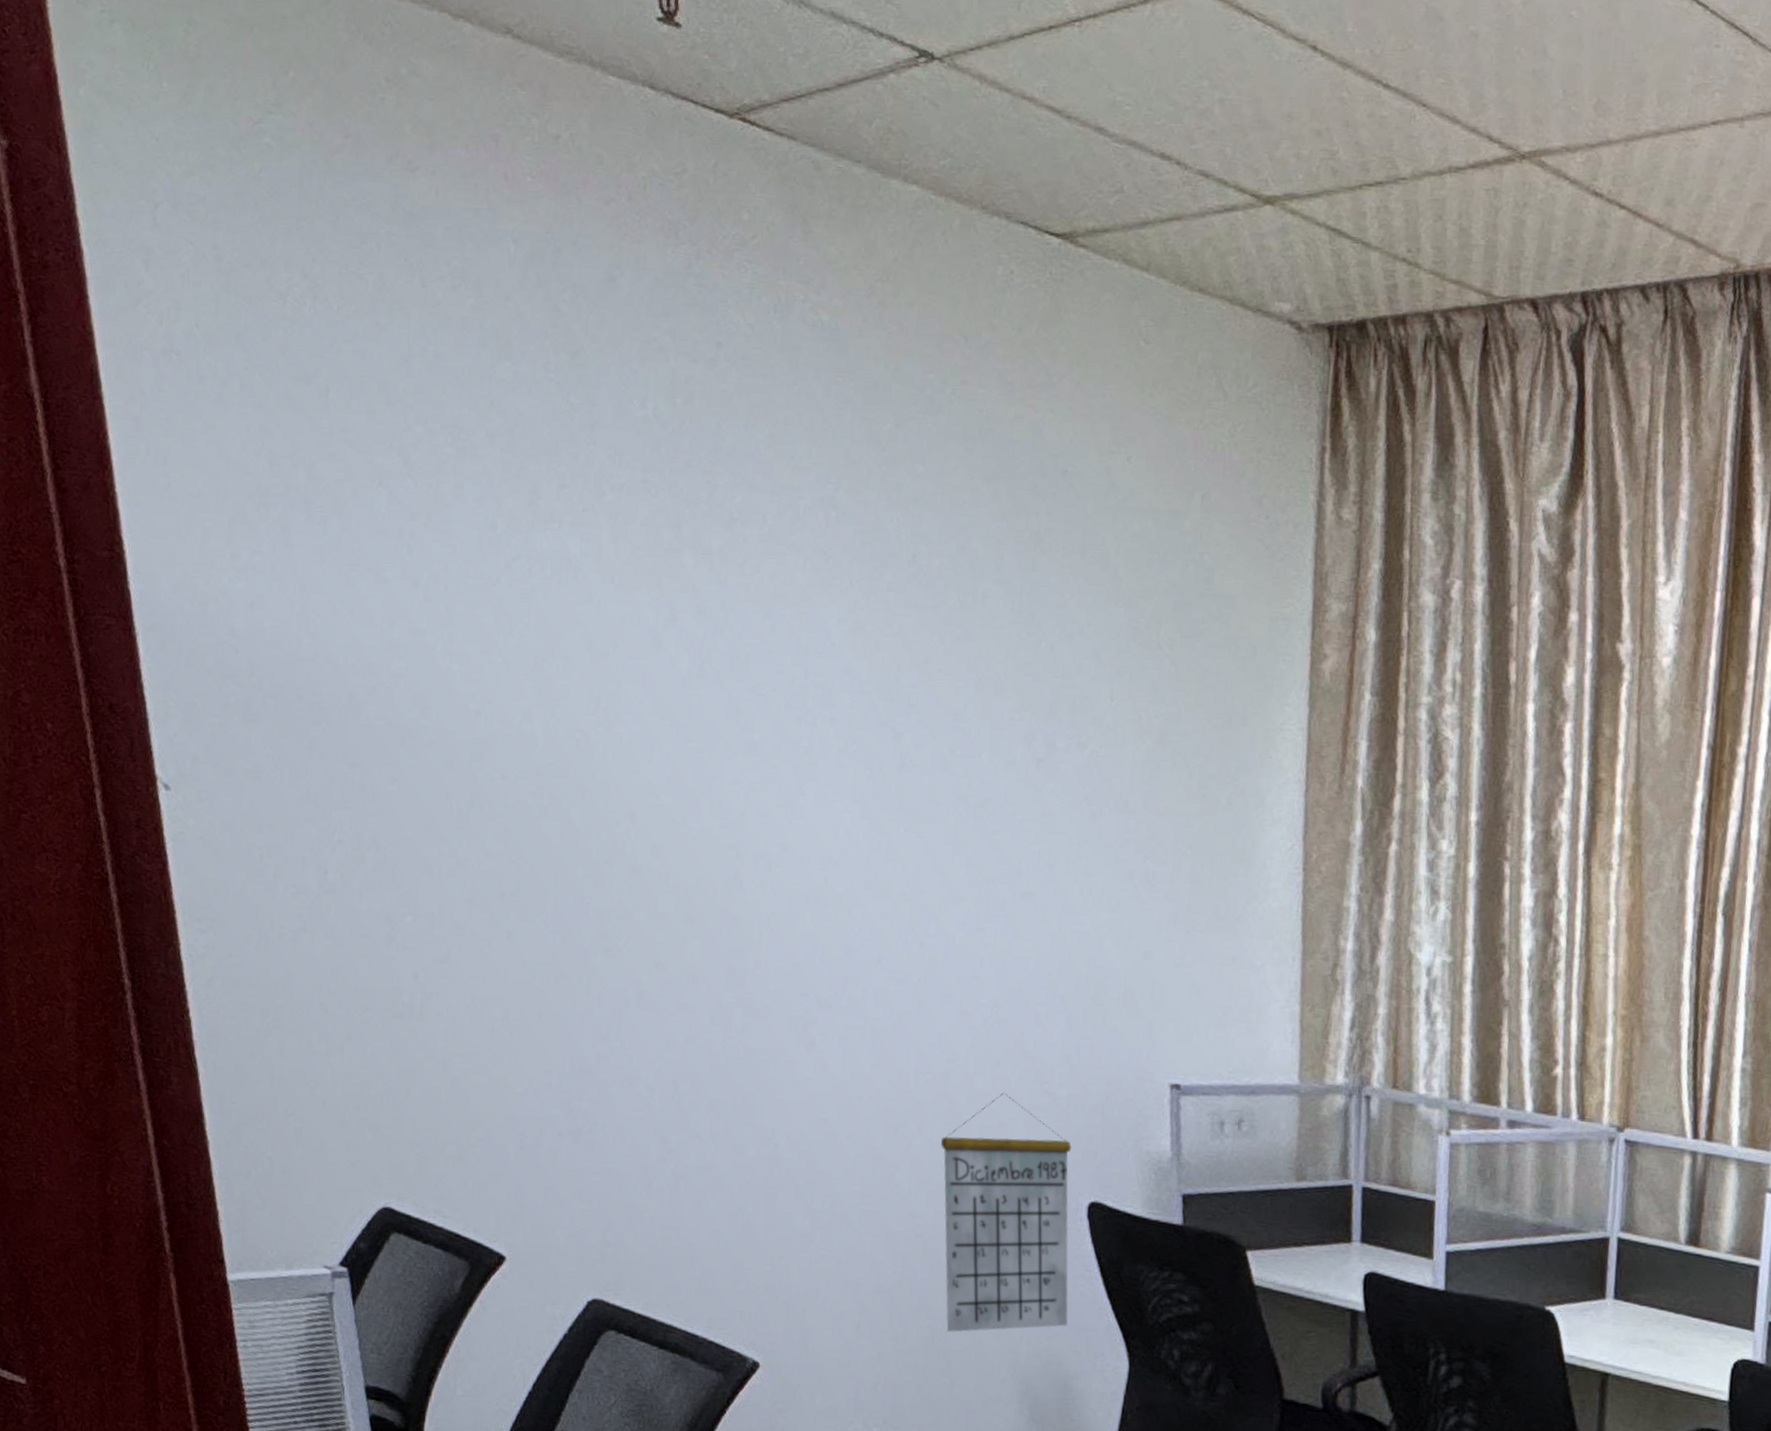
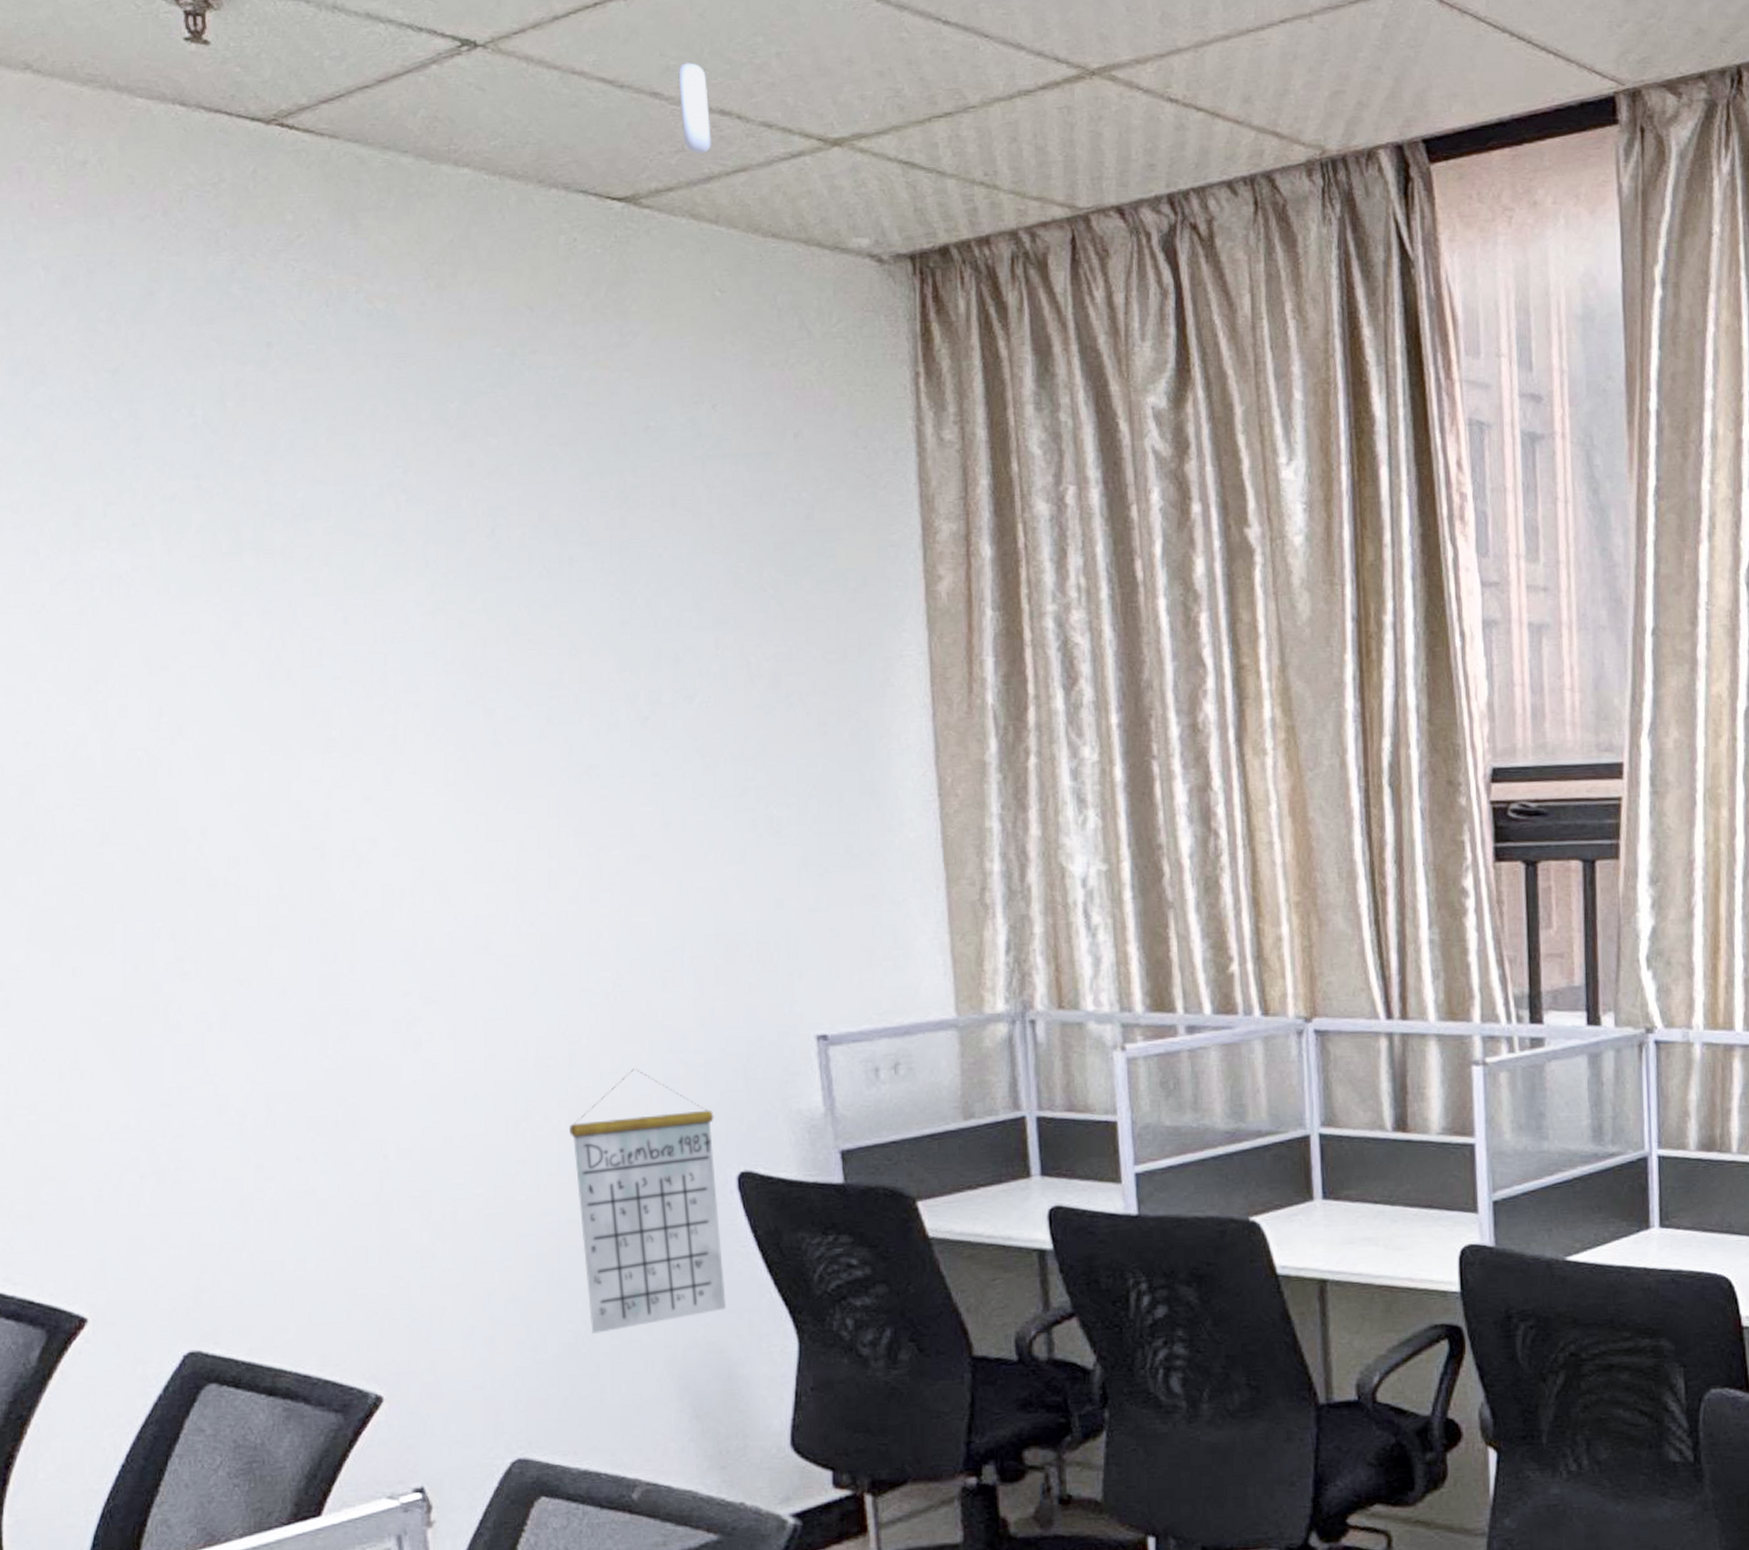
wheel: none [1123,100,1151,196] -> present [678,63,711,153]

